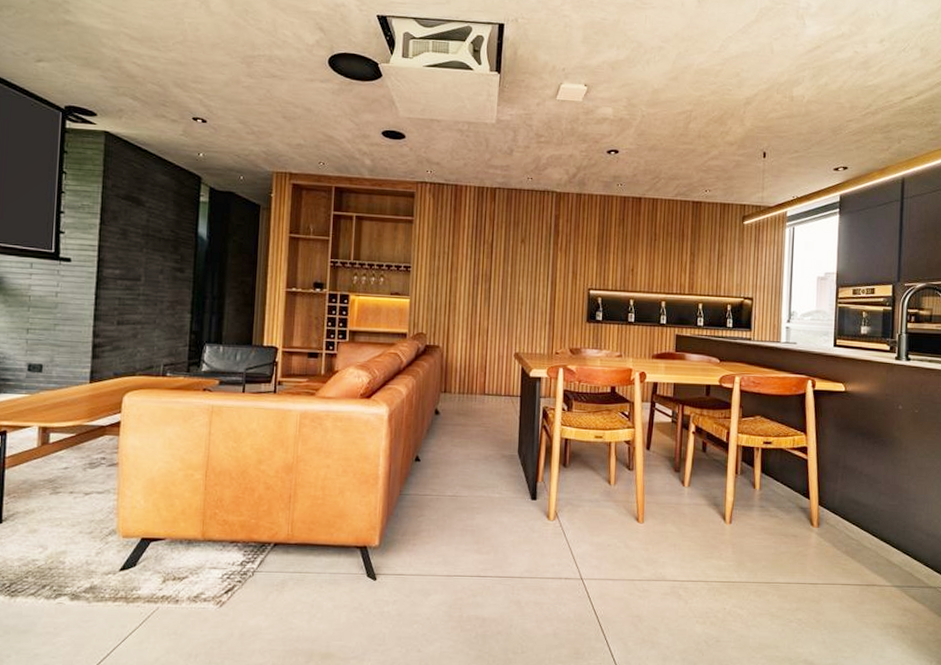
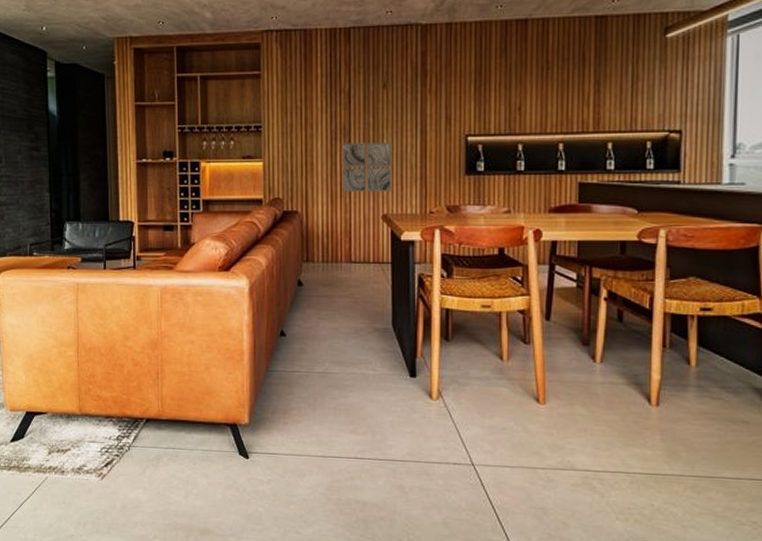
wall art: none [480,287,526,334] -> present [341,142,392,193]

